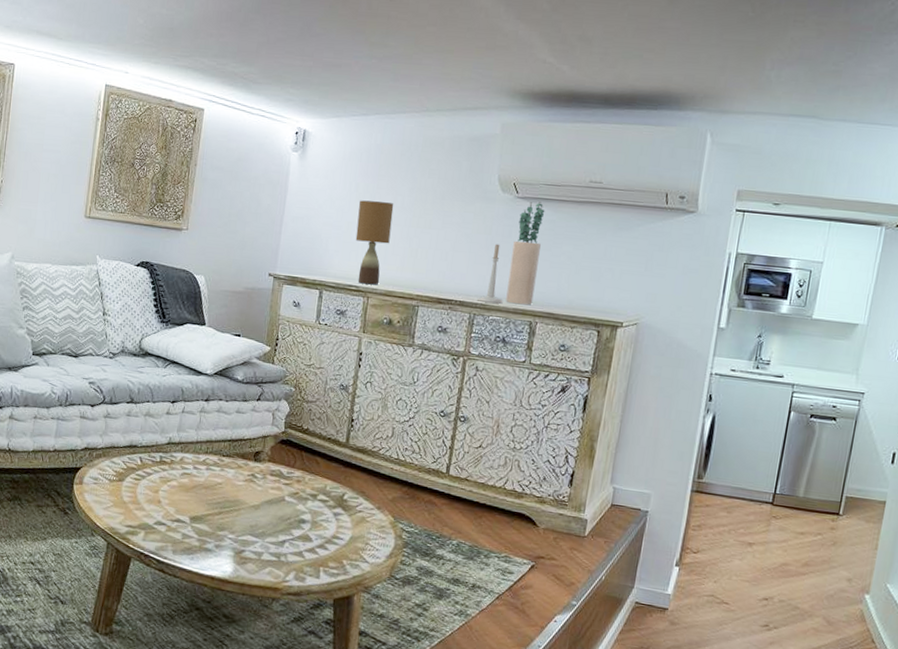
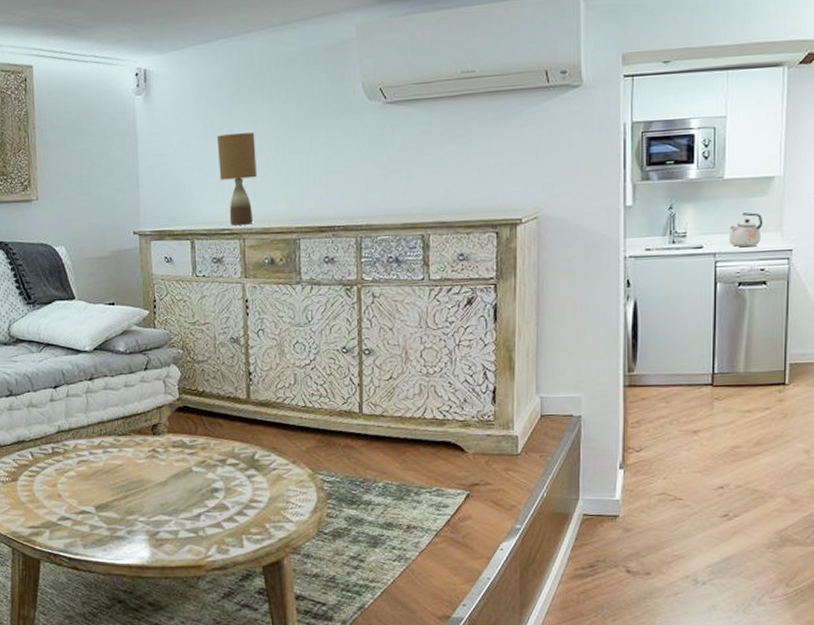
candlestick: present [477,243,503,304] -> none [362,157,389,223]
vase: present [506,201,545,306] -> none [390,103,421,219]
kettle: none [807,352,842,385] -> present [728,212,763,248]

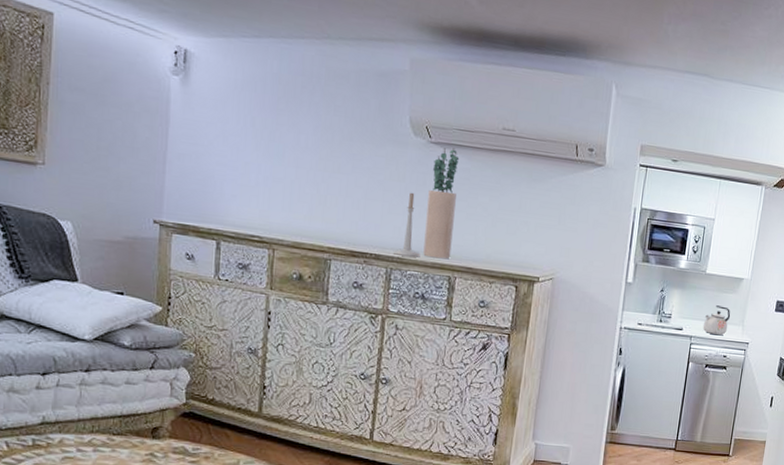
table lamp: present [217,133,257,226] -> none [255,137,297,236]
candlestick: none [362,157,389,223] -> present [394,192,420,258]
vase: none [390,103,421,219] -> present [423,148,460,260]

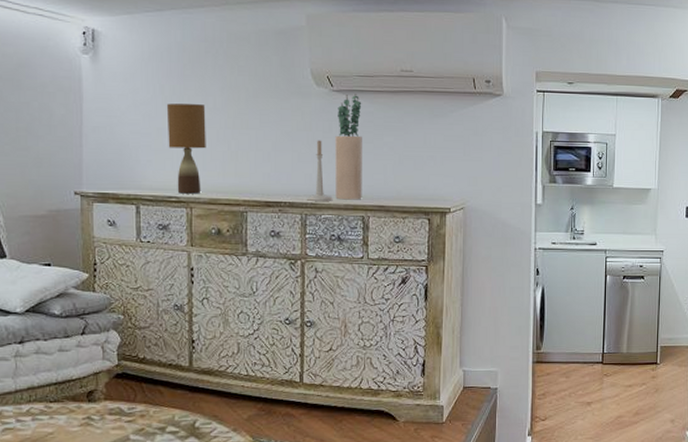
table lamp: none [255,137,297,236] -> present [167,103,206,194]
kettle: present [702,305,731,336] -> none [616,217,642,247]

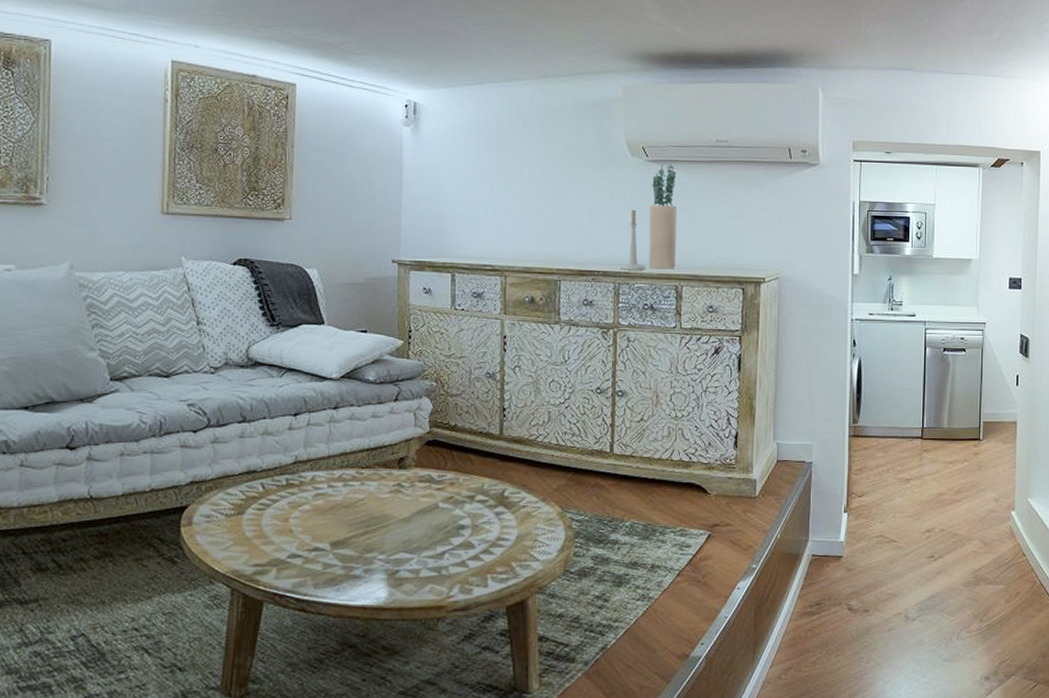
table lamp: present [167,103,206,194] -> none [484,174,522,263]

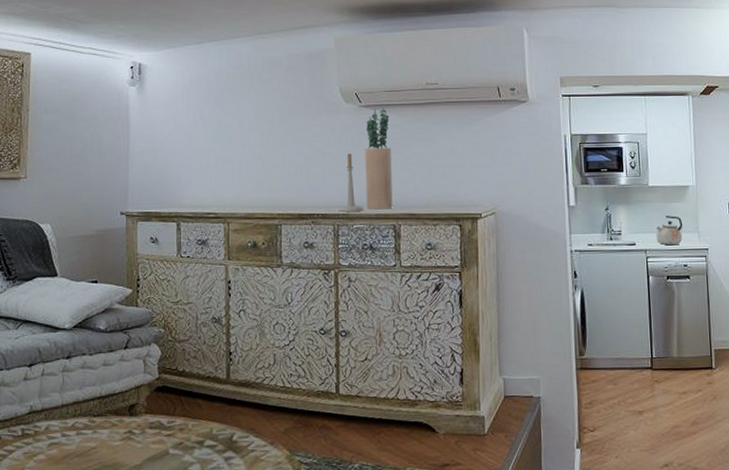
kettle: none [936,288,963,318] -> present [656,216,683,246]

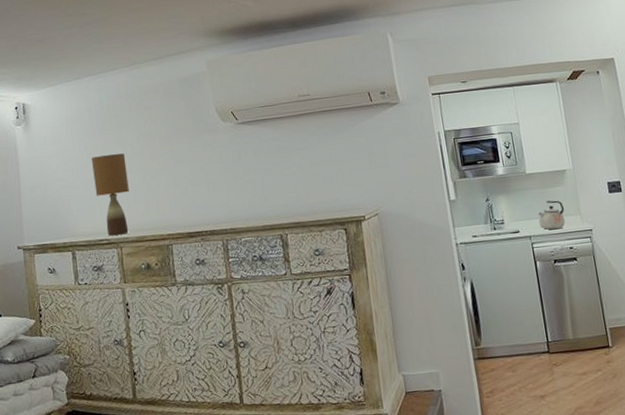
table lamp: none [206,126,242,210] -> present [92,153,129,236]
candlestick: present [339,153,364,212] -> none [226,169,251,227]
vase: present [365,108,393,210] -> none [244,123,278,222]

